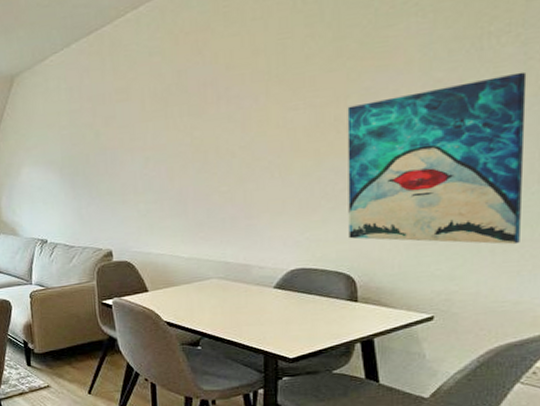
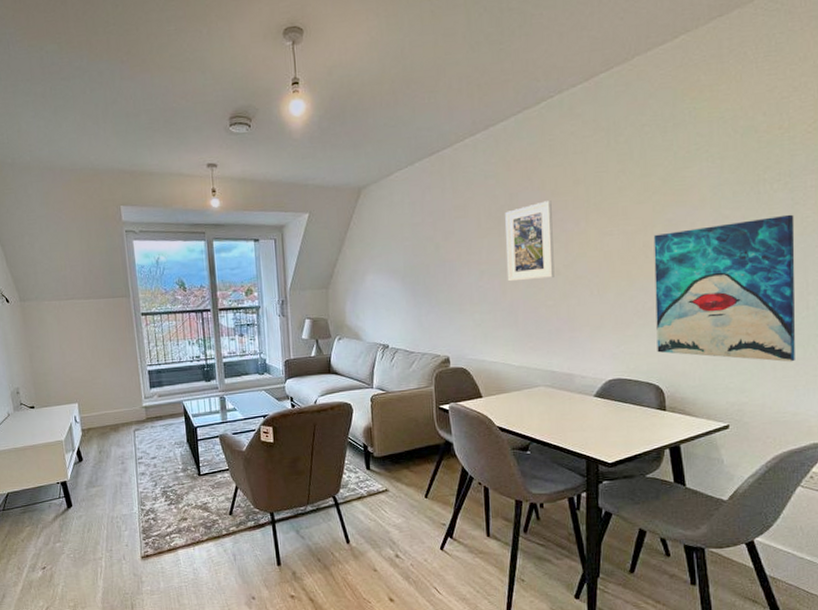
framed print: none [172,75,229,168] -> present [505,200,555,282]

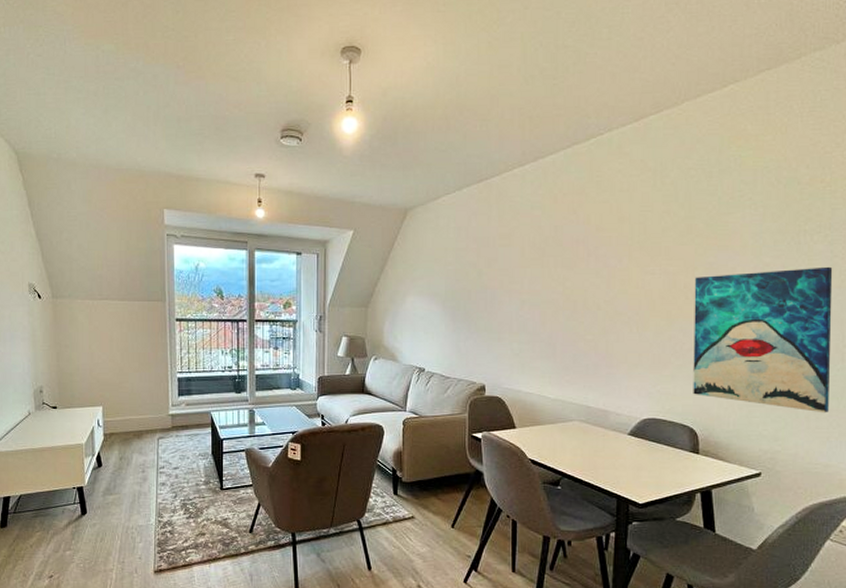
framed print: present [505,200,555,282] -> none [548,236,596,313]

